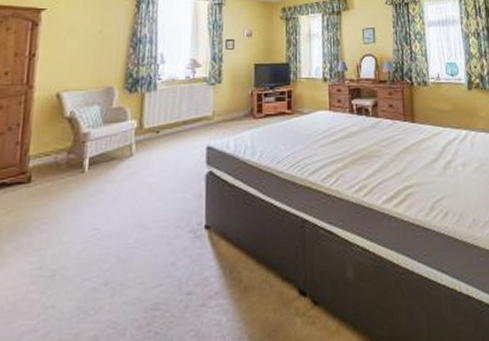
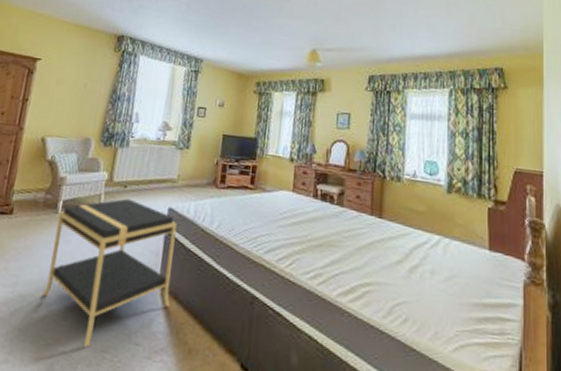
nightstand: none [76,144,220,309] -> present [42,198,177,347]

